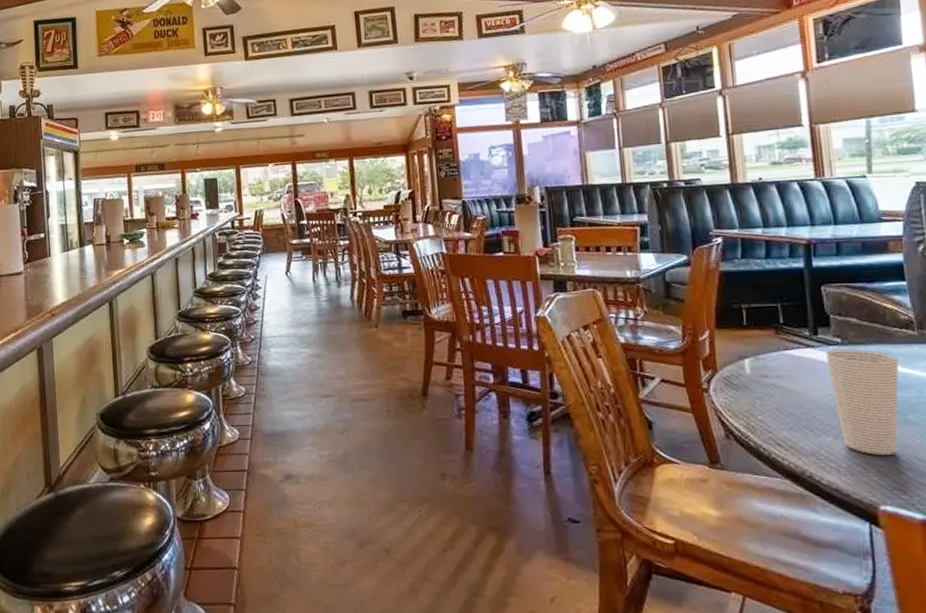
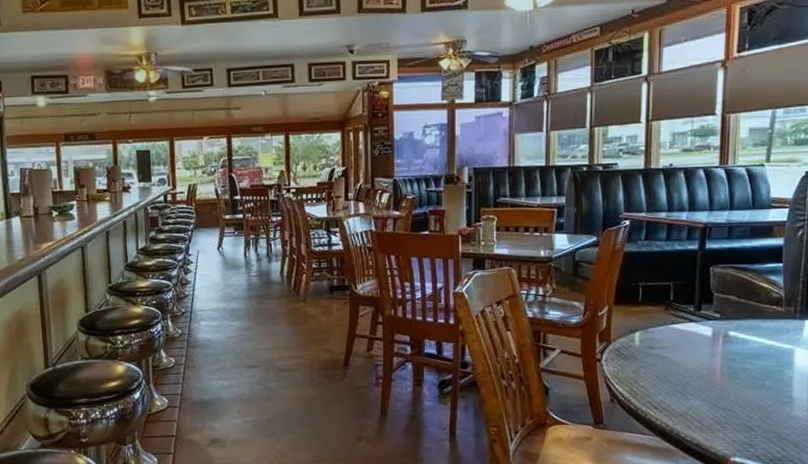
cup: present [825,349,899,455] -> none [705,323,765,415]

